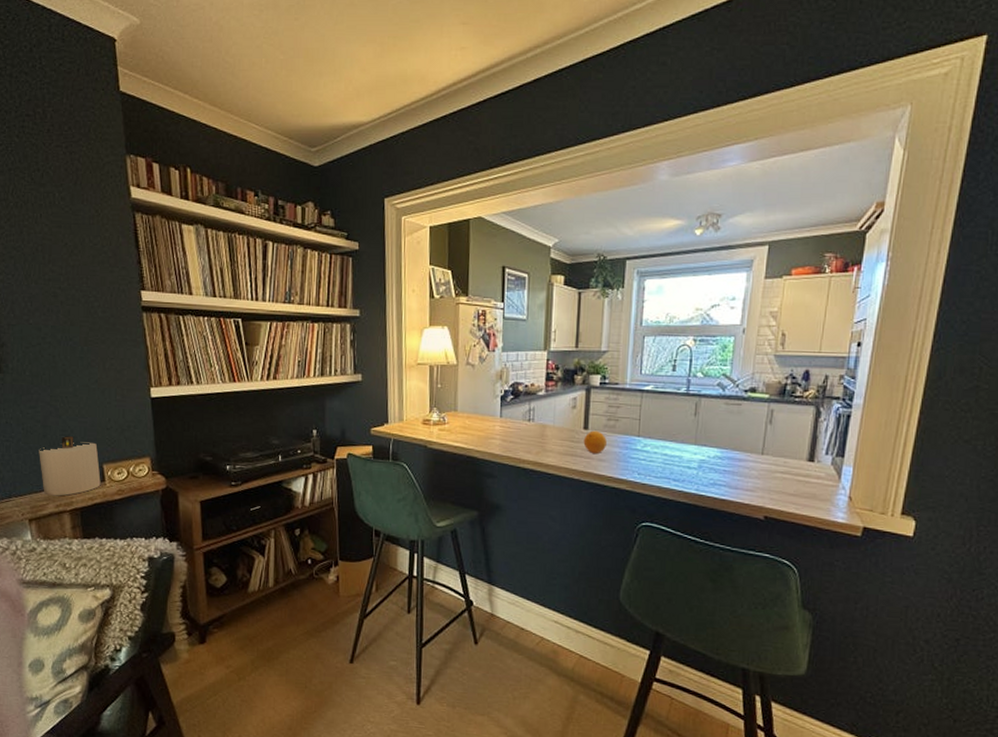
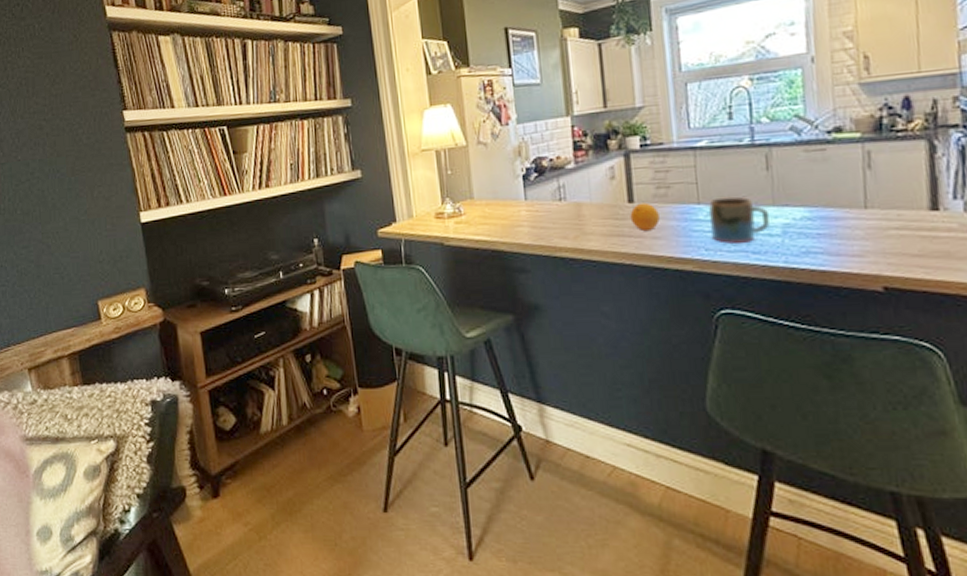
candle: present [39,436,101,496] -> none [34,274,97,341]
mug: none [644,433,690,472] -> present [708,196,770,244]

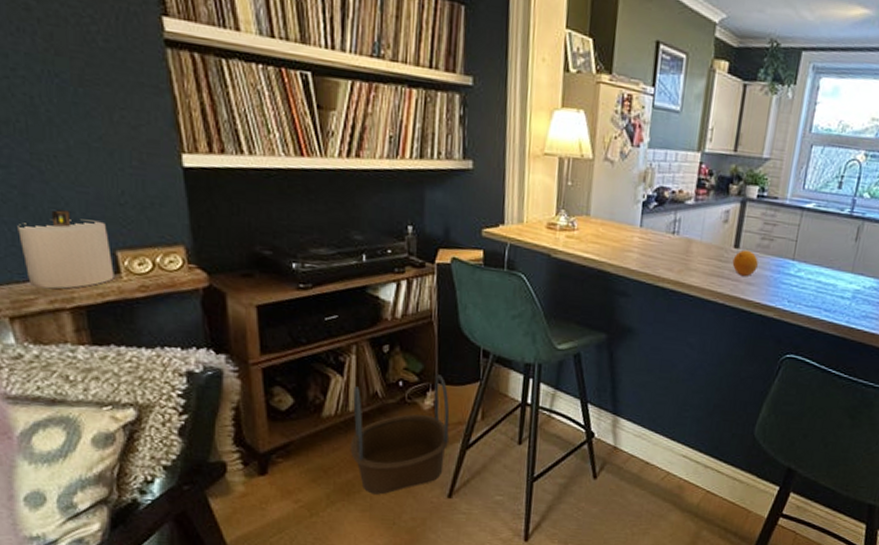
candle: none [34,274,97,341] -> present [17,210,114,290]
basket: none [285,379,377,512] -> present [350,374,450,495]
mug: present [708,196,770,244] -> none [796,257,846,301]

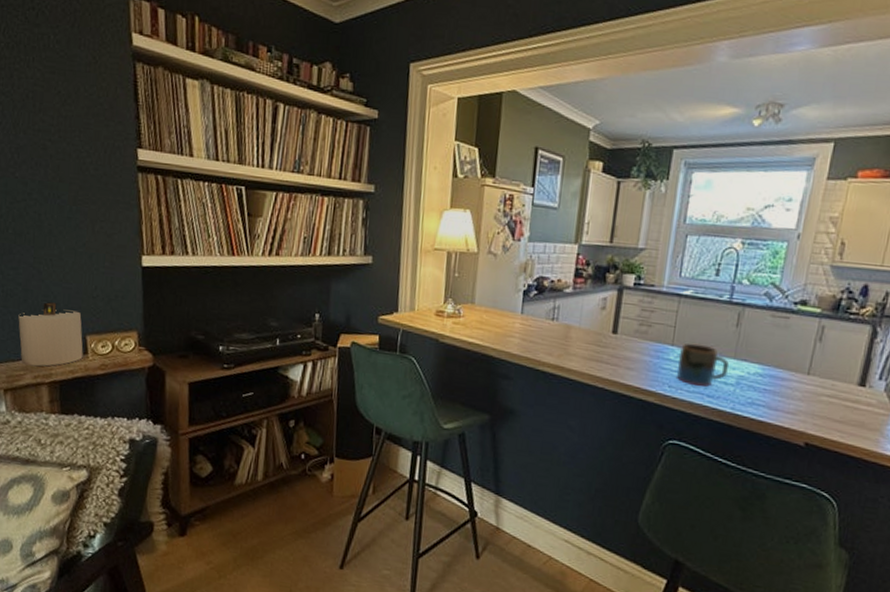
basket: present [350,374,450,495] -> none [256,449,344,562]
fruit: present [732,249,758,276] -> none [610,335,637,361]
mug: none [796,257,846,301] -> present [677,343,729,387]

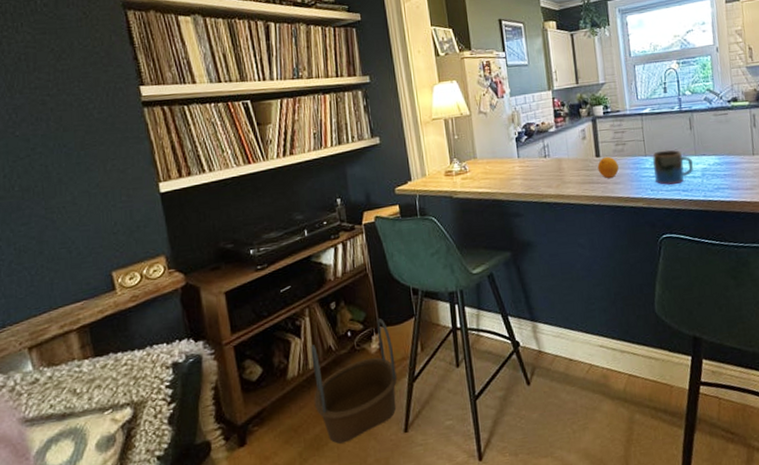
candle: present [18,302,83,367] -> none [35,248,111,317]
basket: none [256,449,344,562] -> present [311,318,398,444]
fruit: none [610,335,637,361] -> present [597,156,619,178]

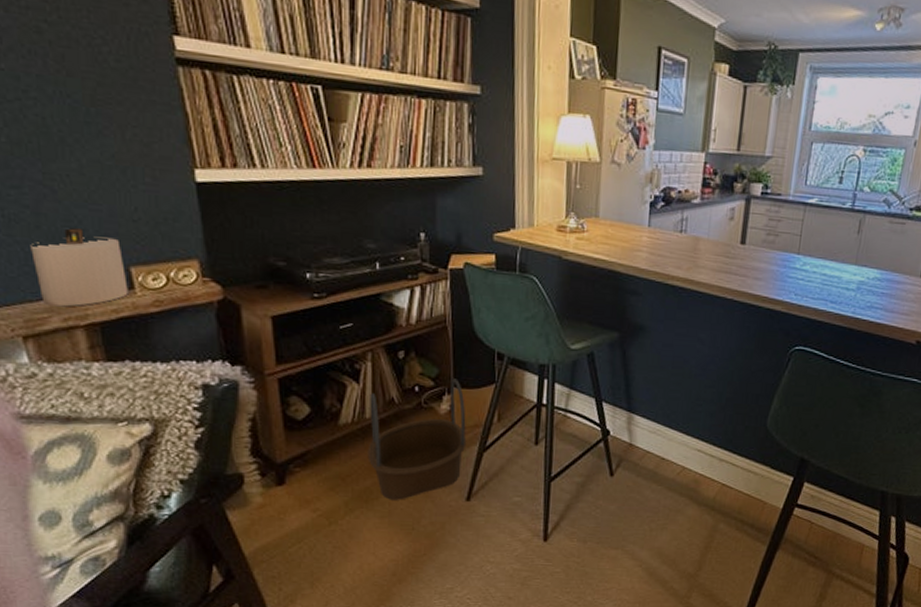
candle: none [35,248,111,317] -> present [30,228,129,307]
fruit: present [597,156,619,178] -> none [739,245,765,271]
mug: present [652,149,693,185] -> none [802,251,850,293]

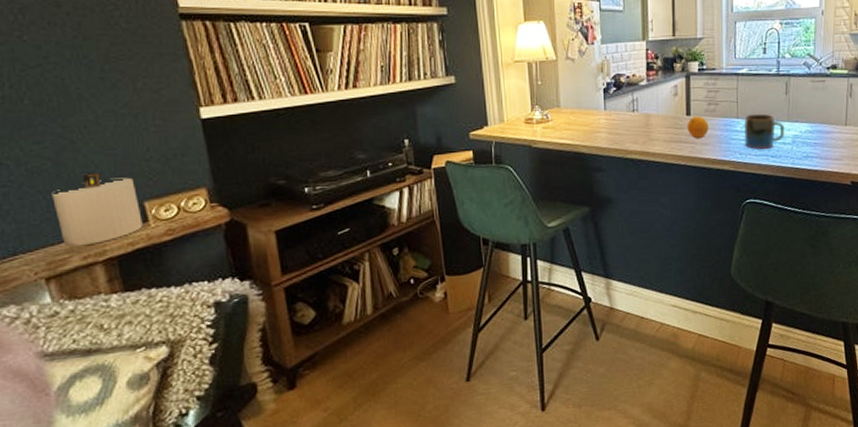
basket: present [367,378,467,500] -> none [370,267,462,390]
fruit: none [739,245,765,271] -> present [687,116,709,138]
mug: none [802,251,850,293] -> present [744,113,784,149]

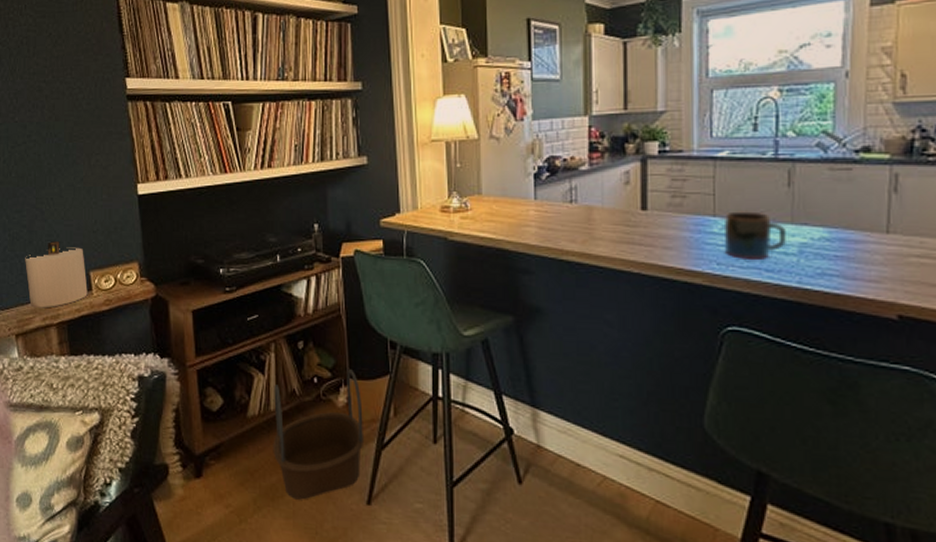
basket: none [370,267,462,390] -> present [273,369,365,500]
fruit: present [687,116,709,138] -> none [642,211,672,239]

